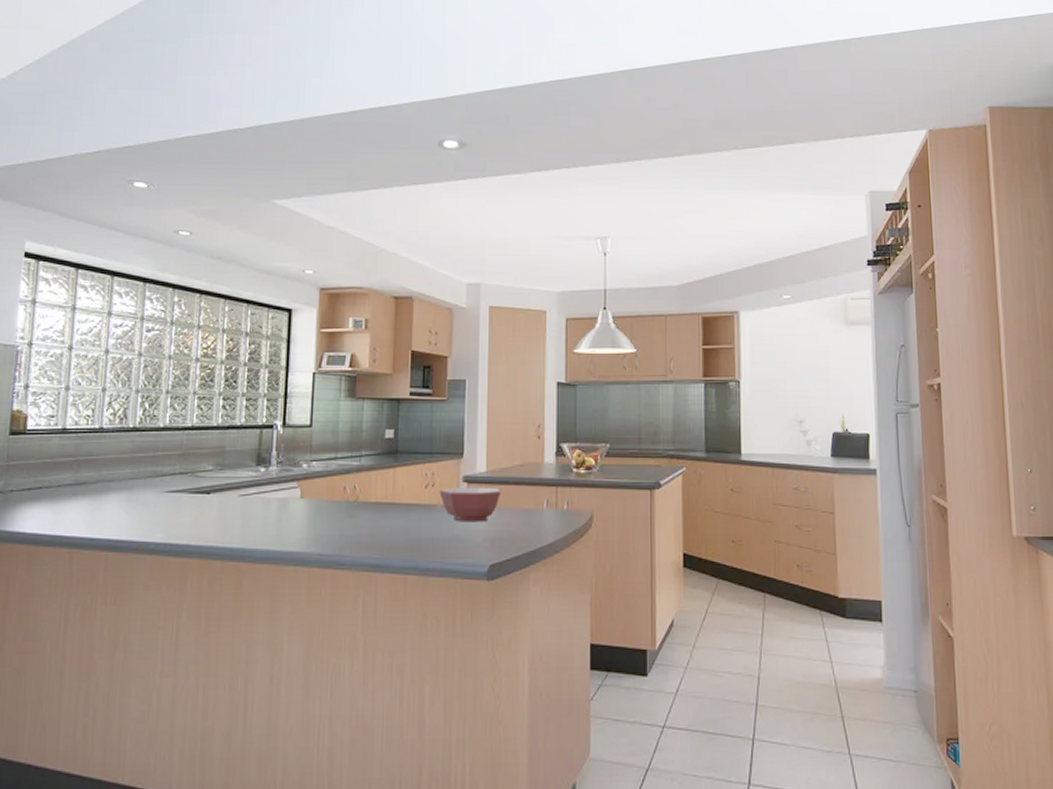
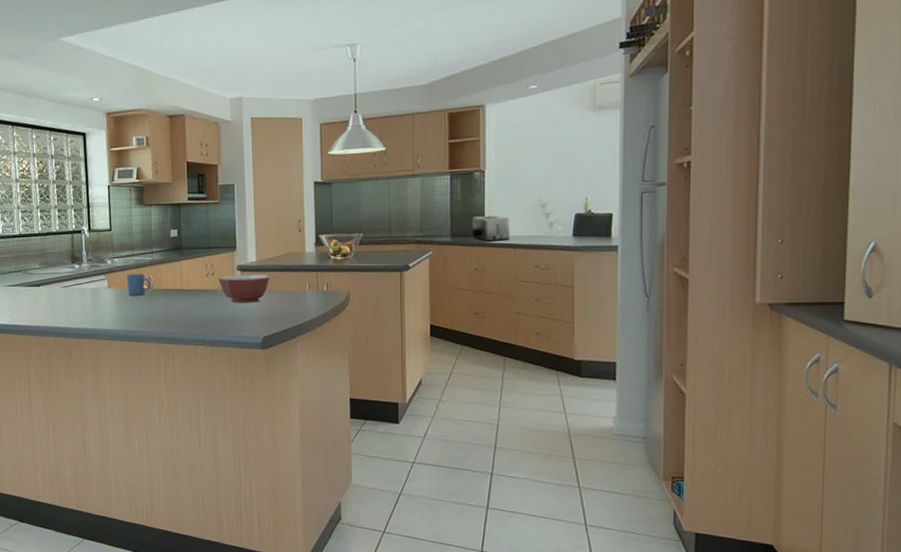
mug: none [324,481,355,511] -> present [126,273,151,297]
toaster: none [727,429,768,459] -> present [471,215,510,242]

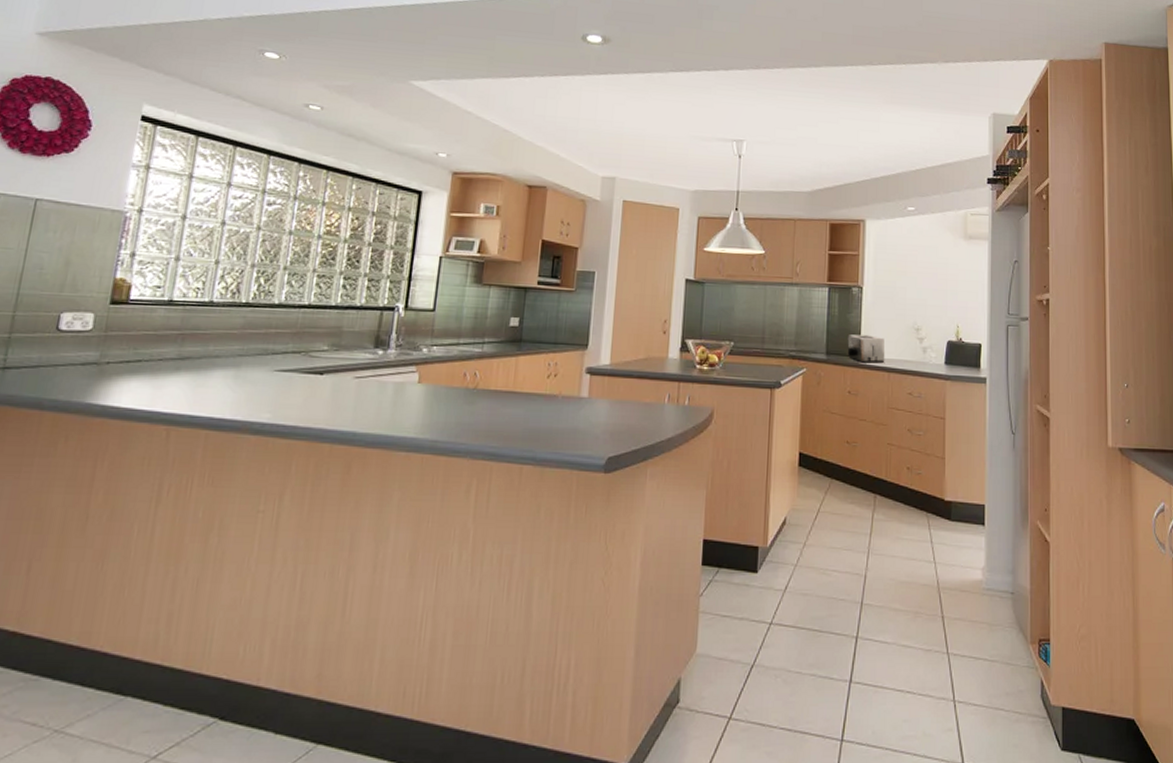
mug: present [126,273,151,297] -> none [443,366,476,397]
bowl: present [218,274,270,303] -> none [561,378,624,414]

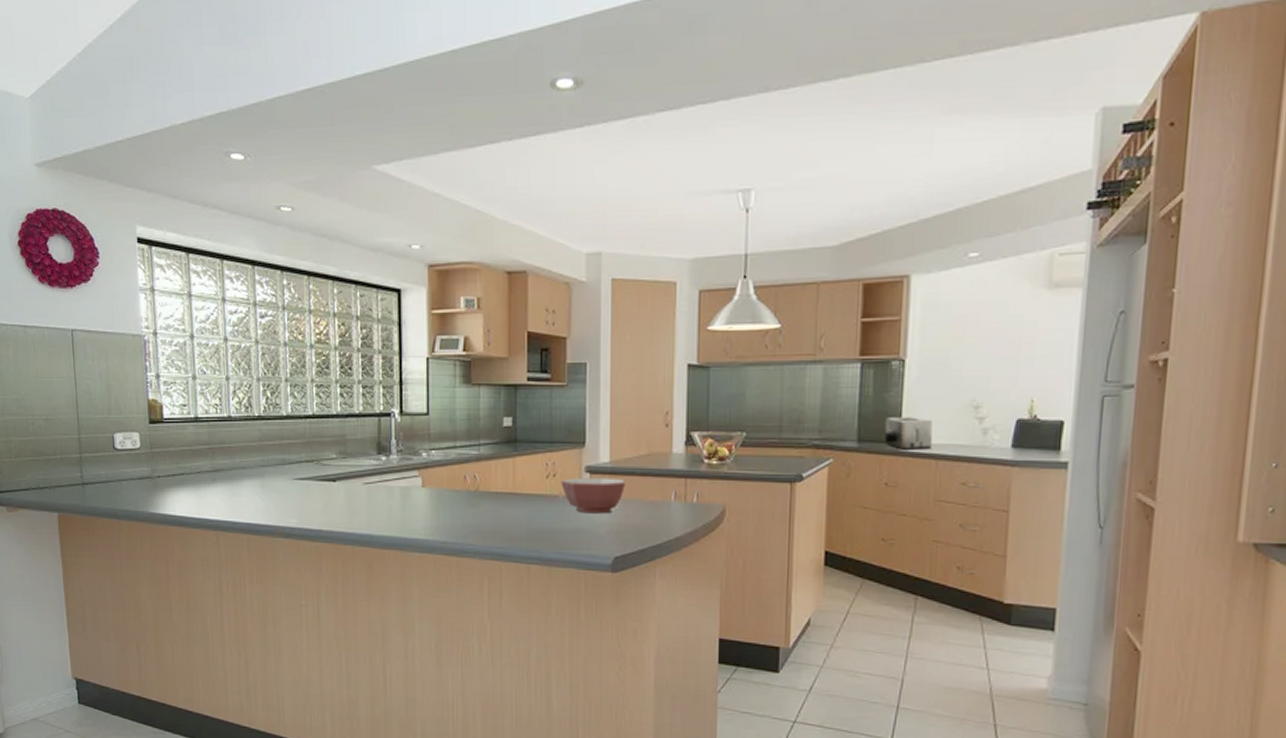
bowl: none [561,378,624,414] -> present [561,477,627,514]

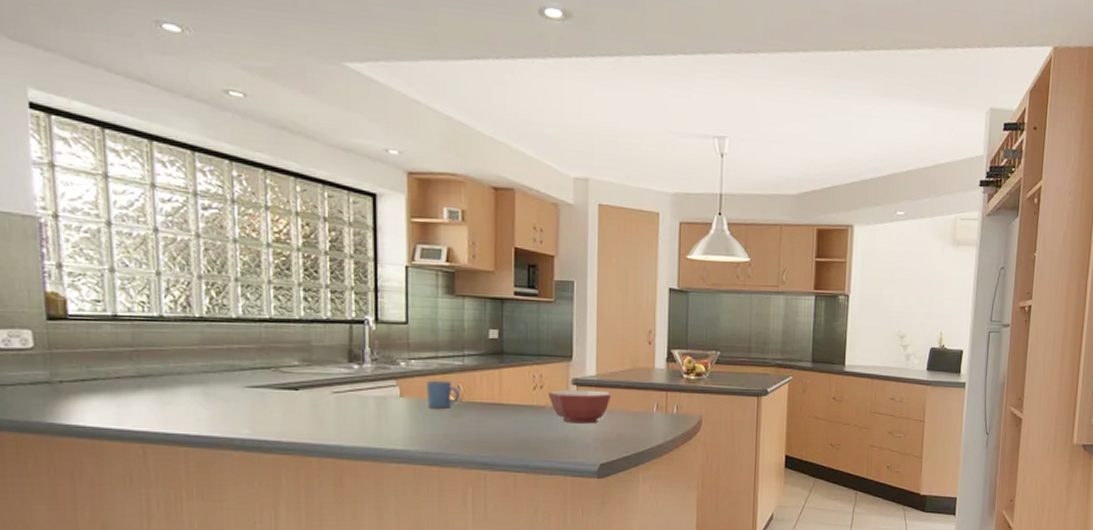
mug: none [445,470,476,500] -> present [426,380,459,410]
toaster: present [884,416,933,450] -> none [832,342,870,371]

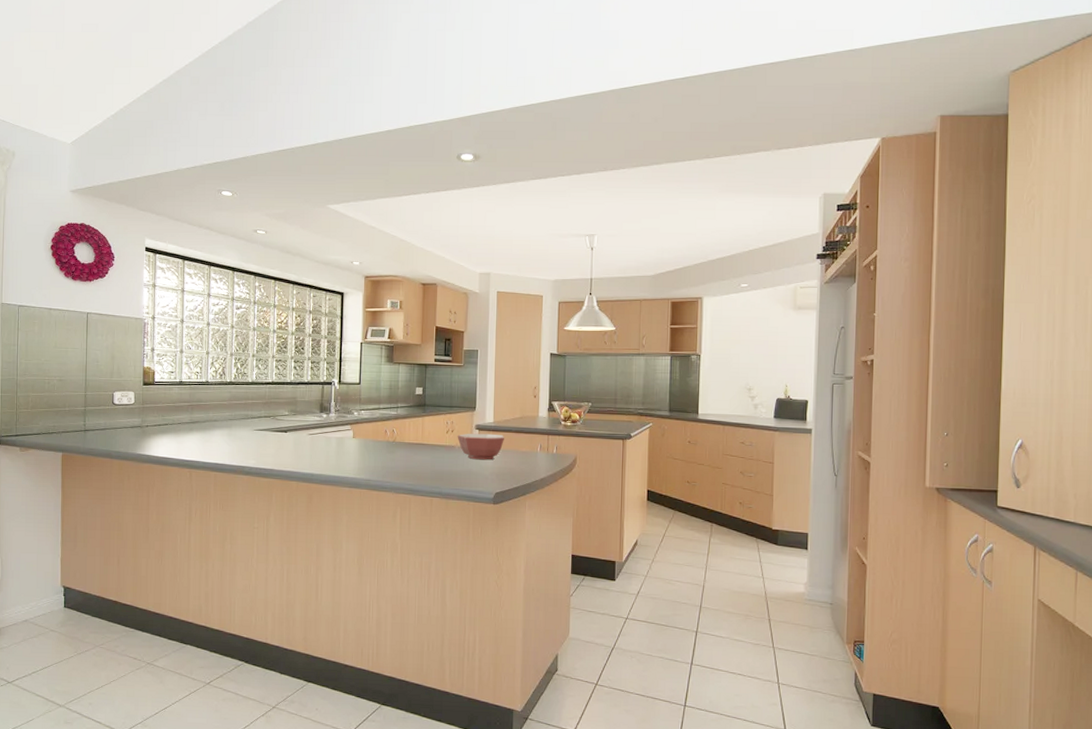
mug: present [426,380,459,410] -> none [371,425,394,448]

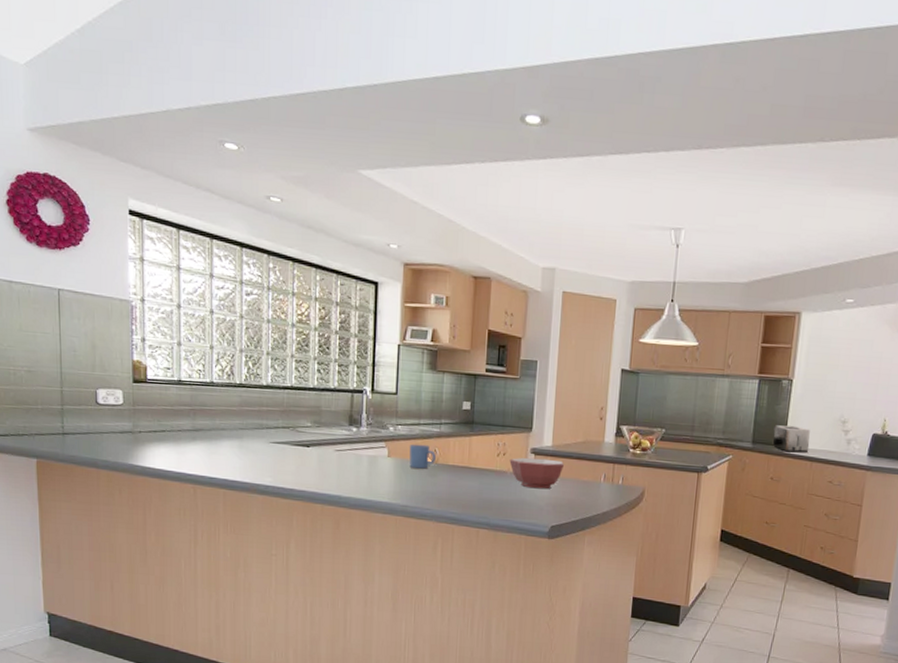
mug: none [371,425,394,448] -> present [409,444,436,470]
toaster: none [687,394,721,418] -> present [772,425,810,453]

